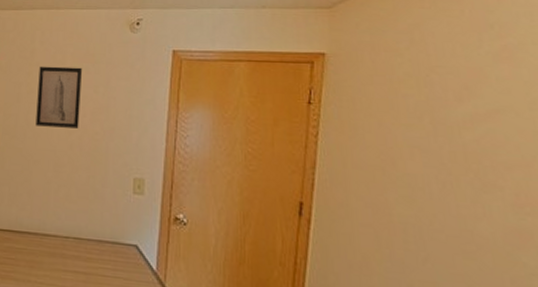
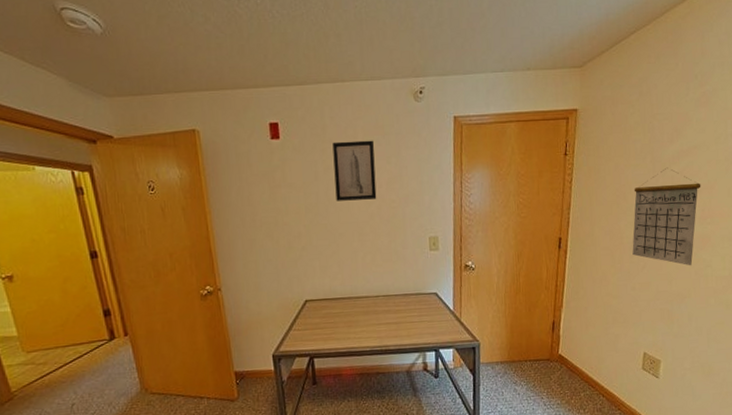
calendar: none [406,132,511,270] -> present [632,167,701,266]

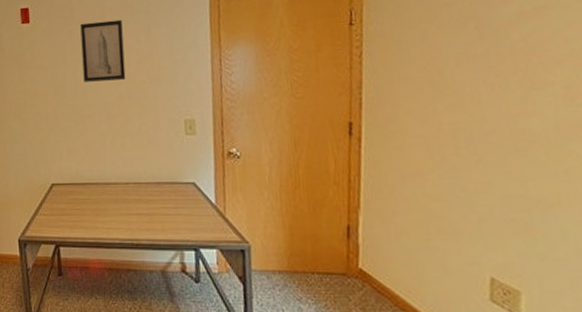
calendar: present [632,167,701,266] -> none [452,34,561,163]

